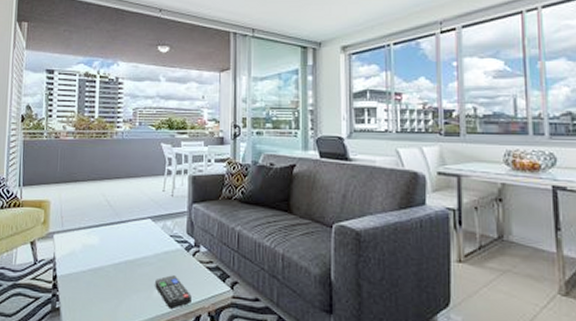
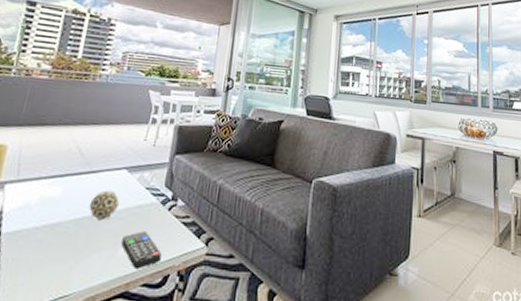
decorative ball: none [123,238,149,264] -> present [88,190,120,220]

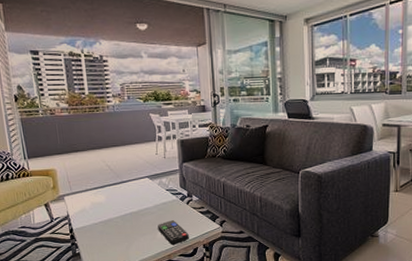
decorative ball: present [88,190,120,220] -> none [127,194,150,215]

